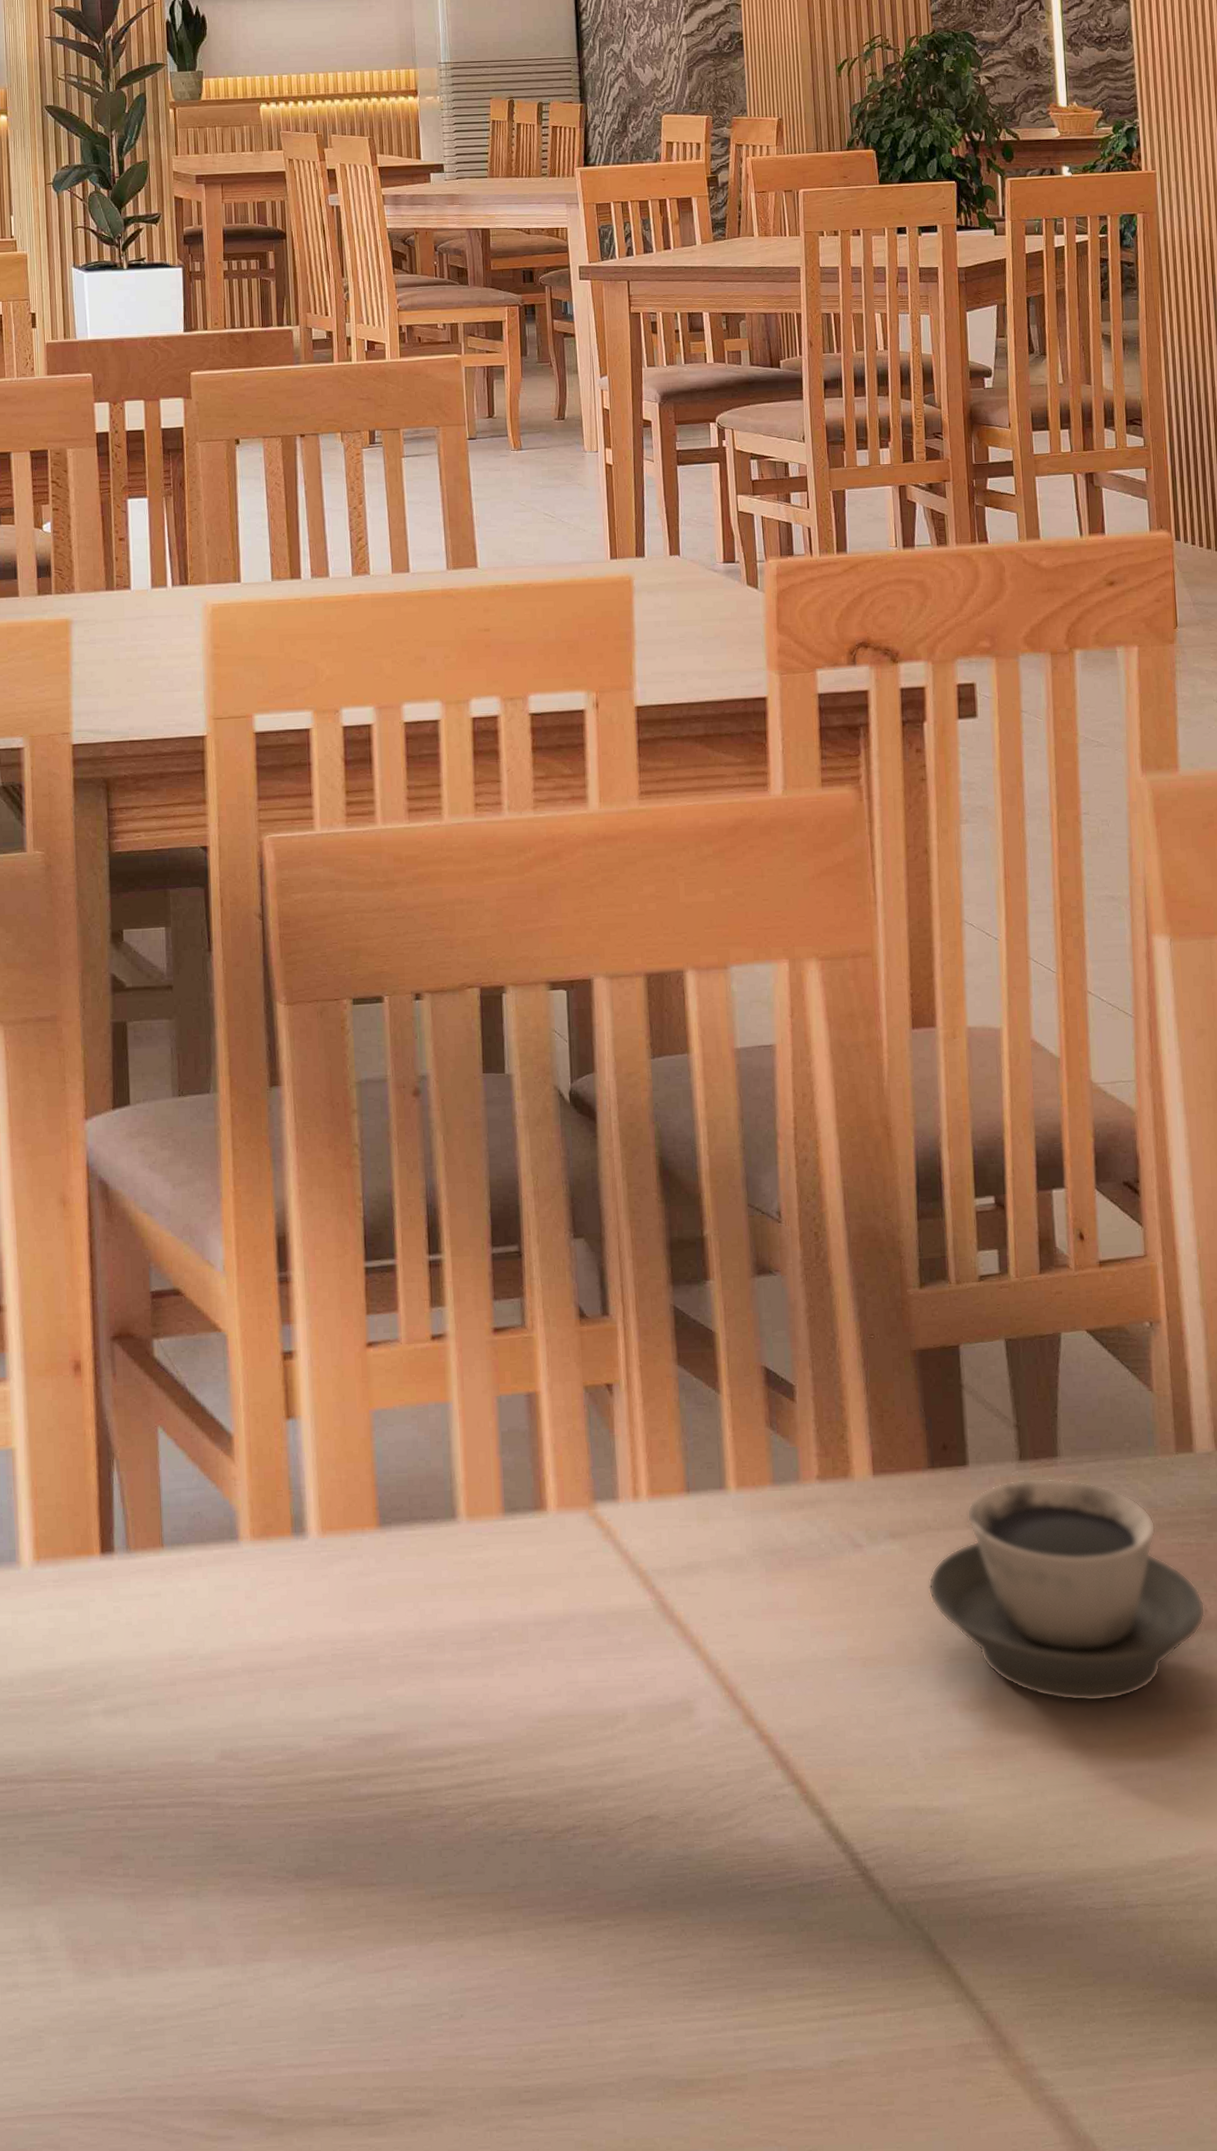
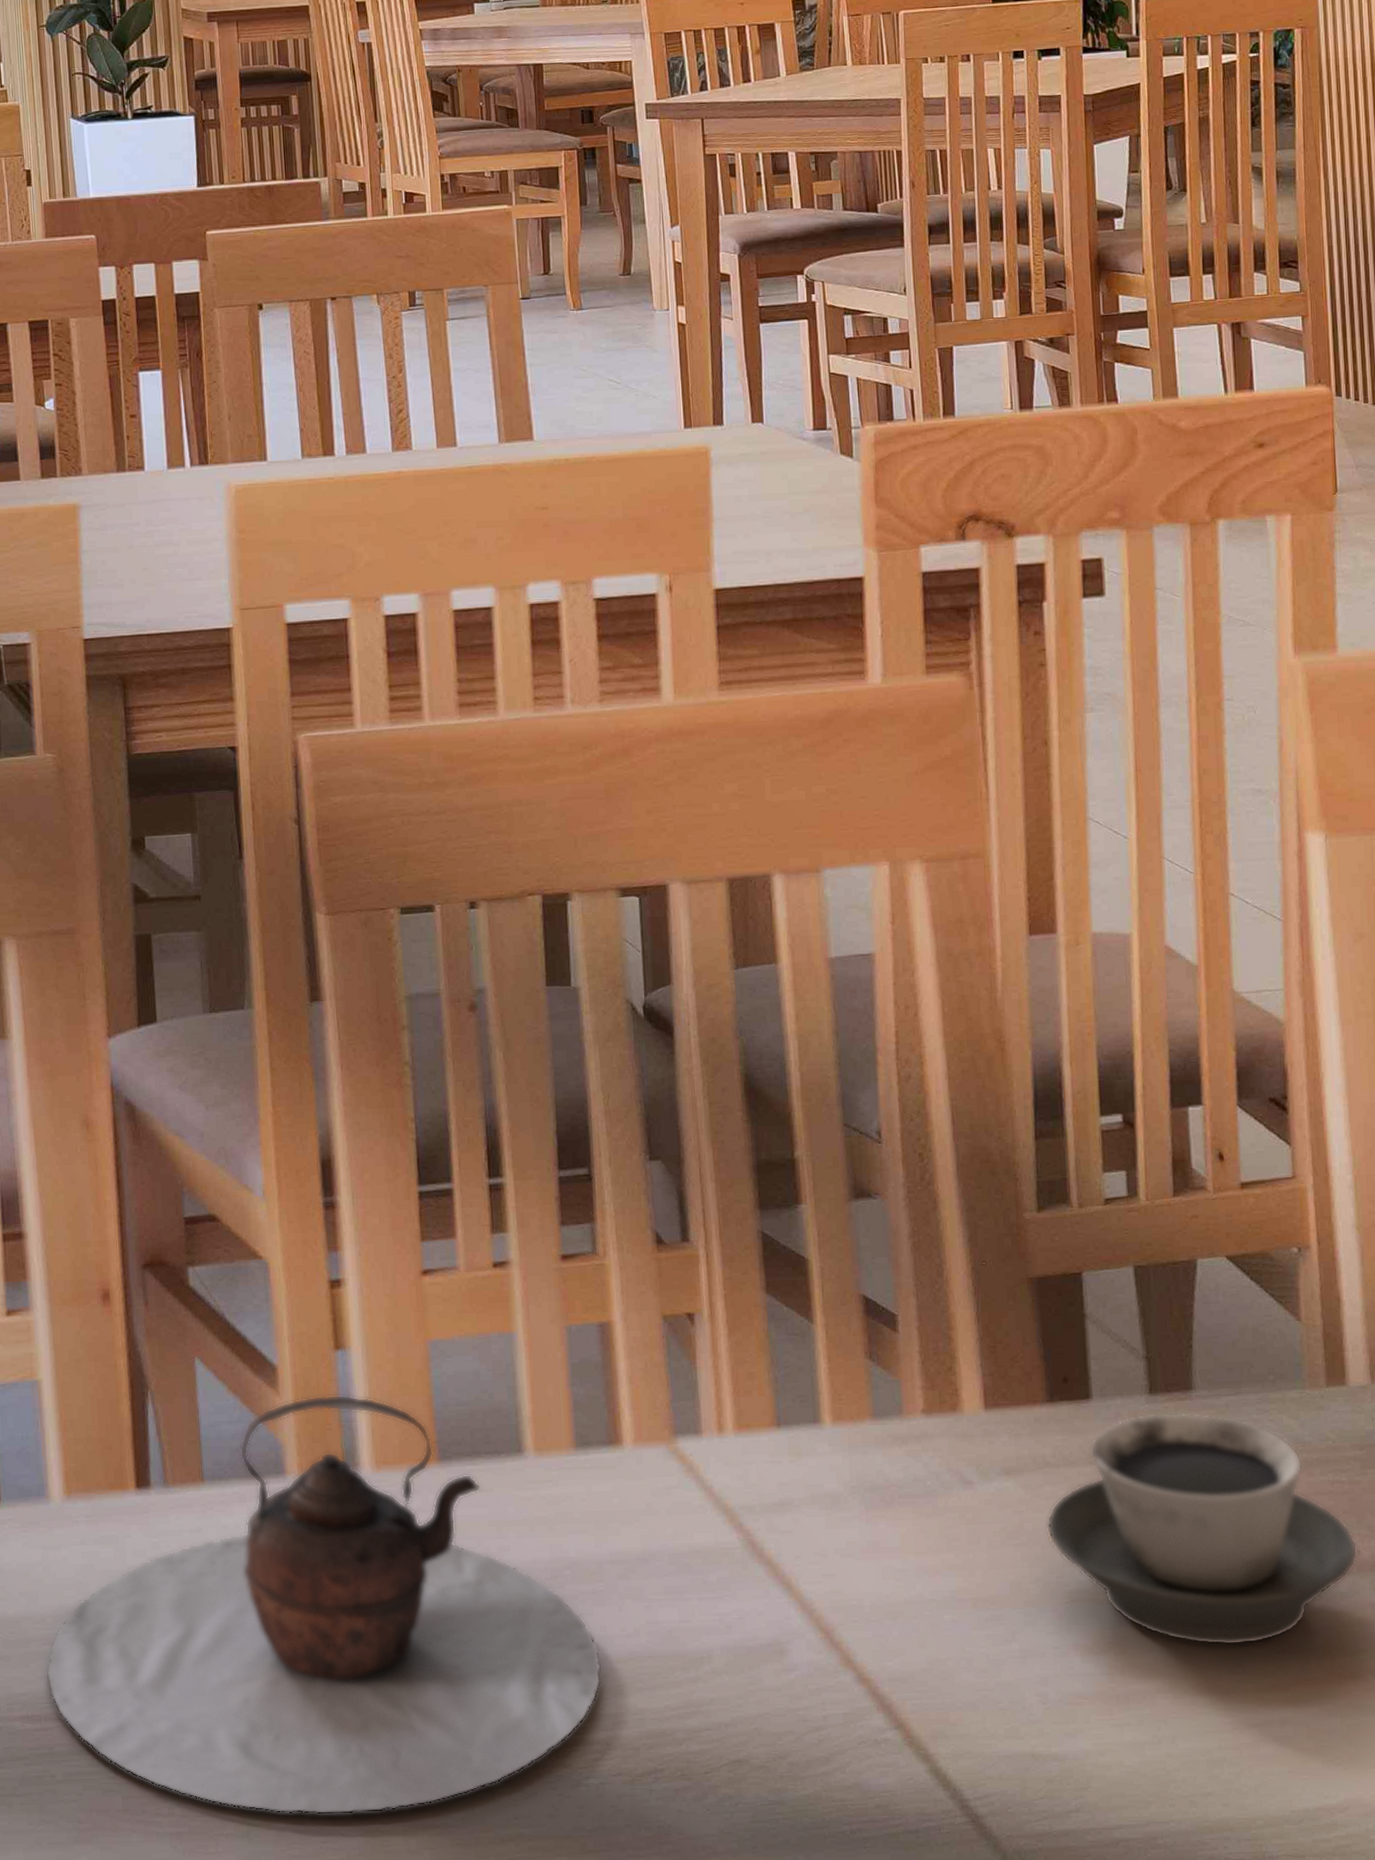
teapot: none [12,1462,526,1874] -> present [45,1394,602,1815]

